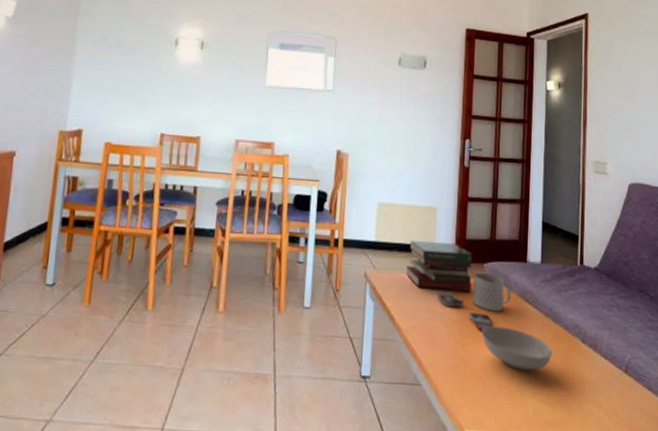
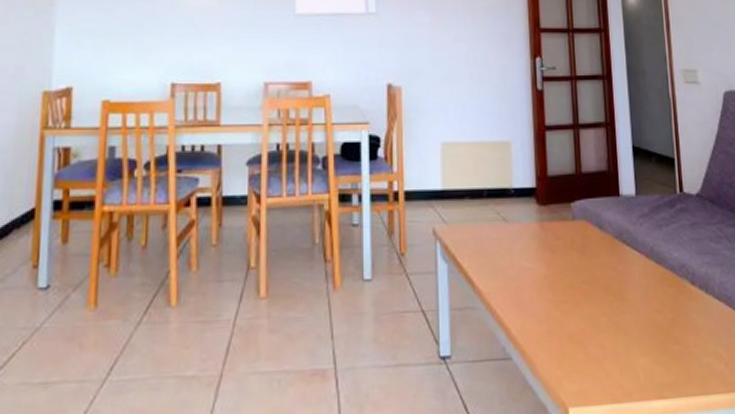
books: present [405,241,473,293] -> none [480,181,560,241]
magazine: present [436,292,494,332] -> none [519,242,590,286]
mug: present [473,272,511,312] -> none [560,213,606,259]
bowl: present [481,326,552,371] -> none [576,276,660,327]

